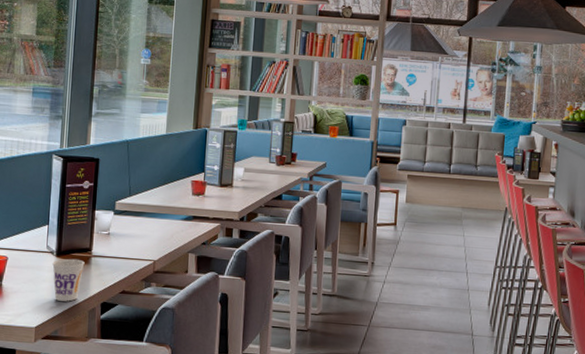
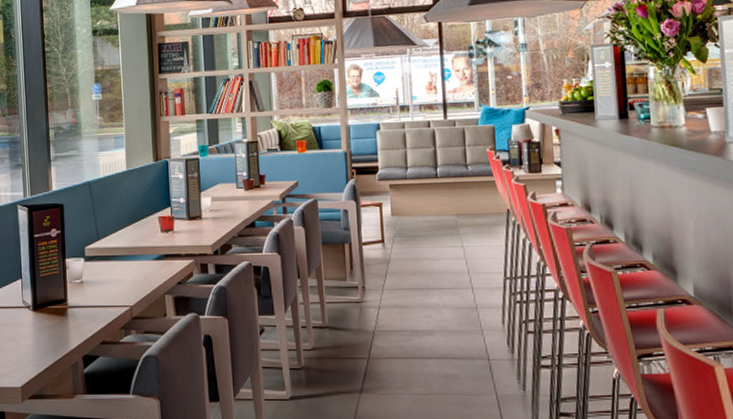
cup: present [52,258,85,302] -> none [30,311,62,357]

